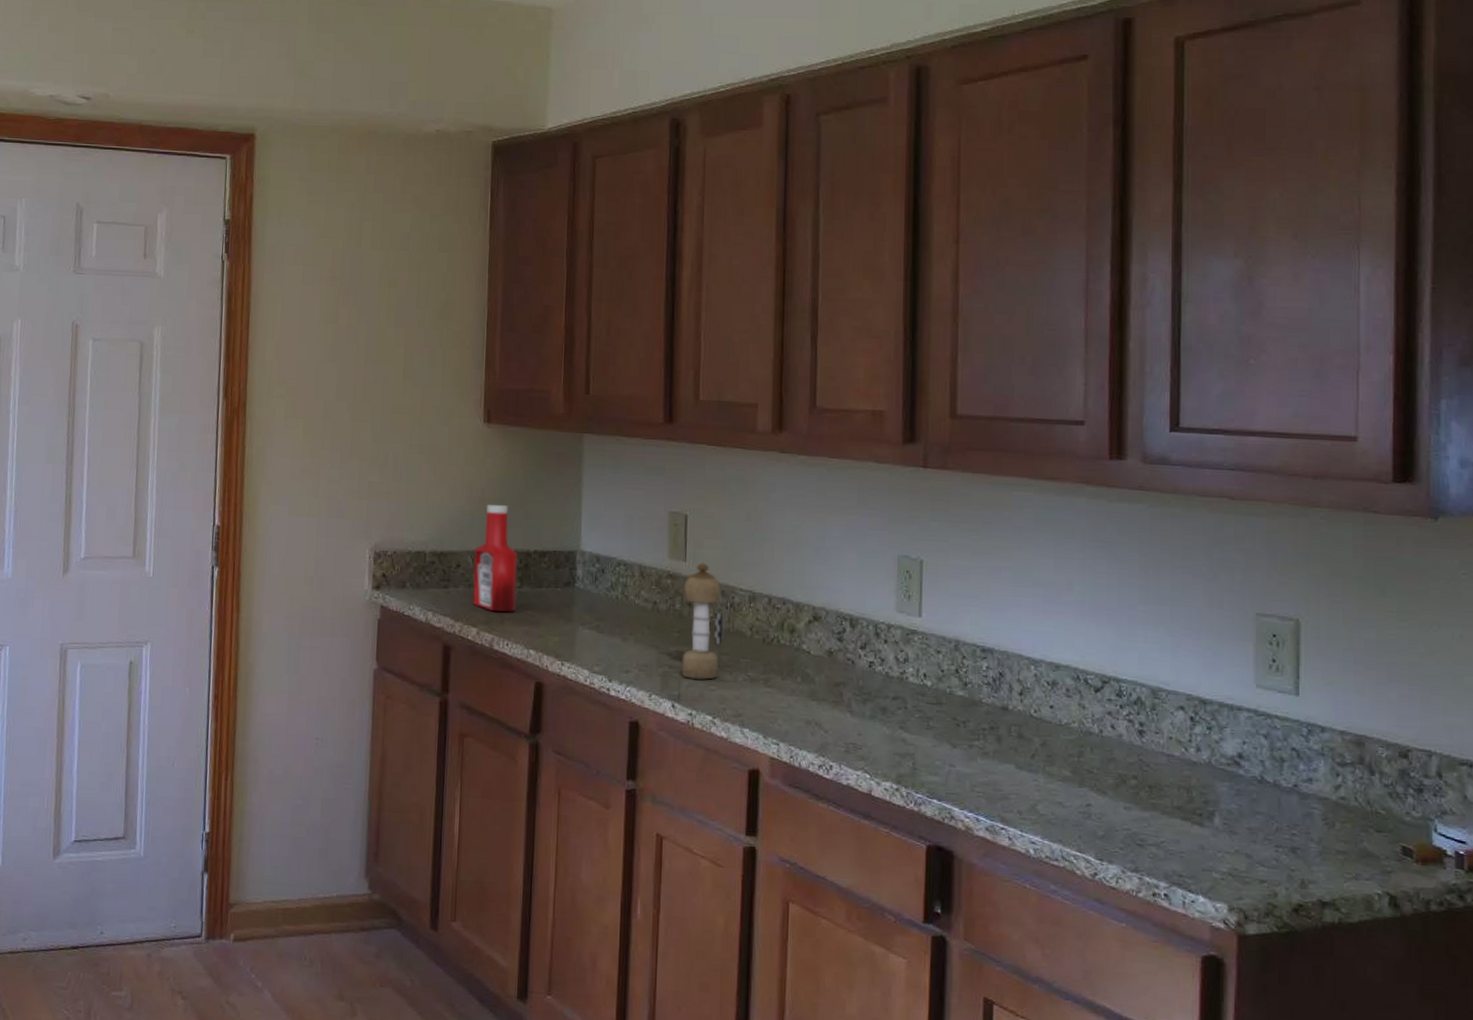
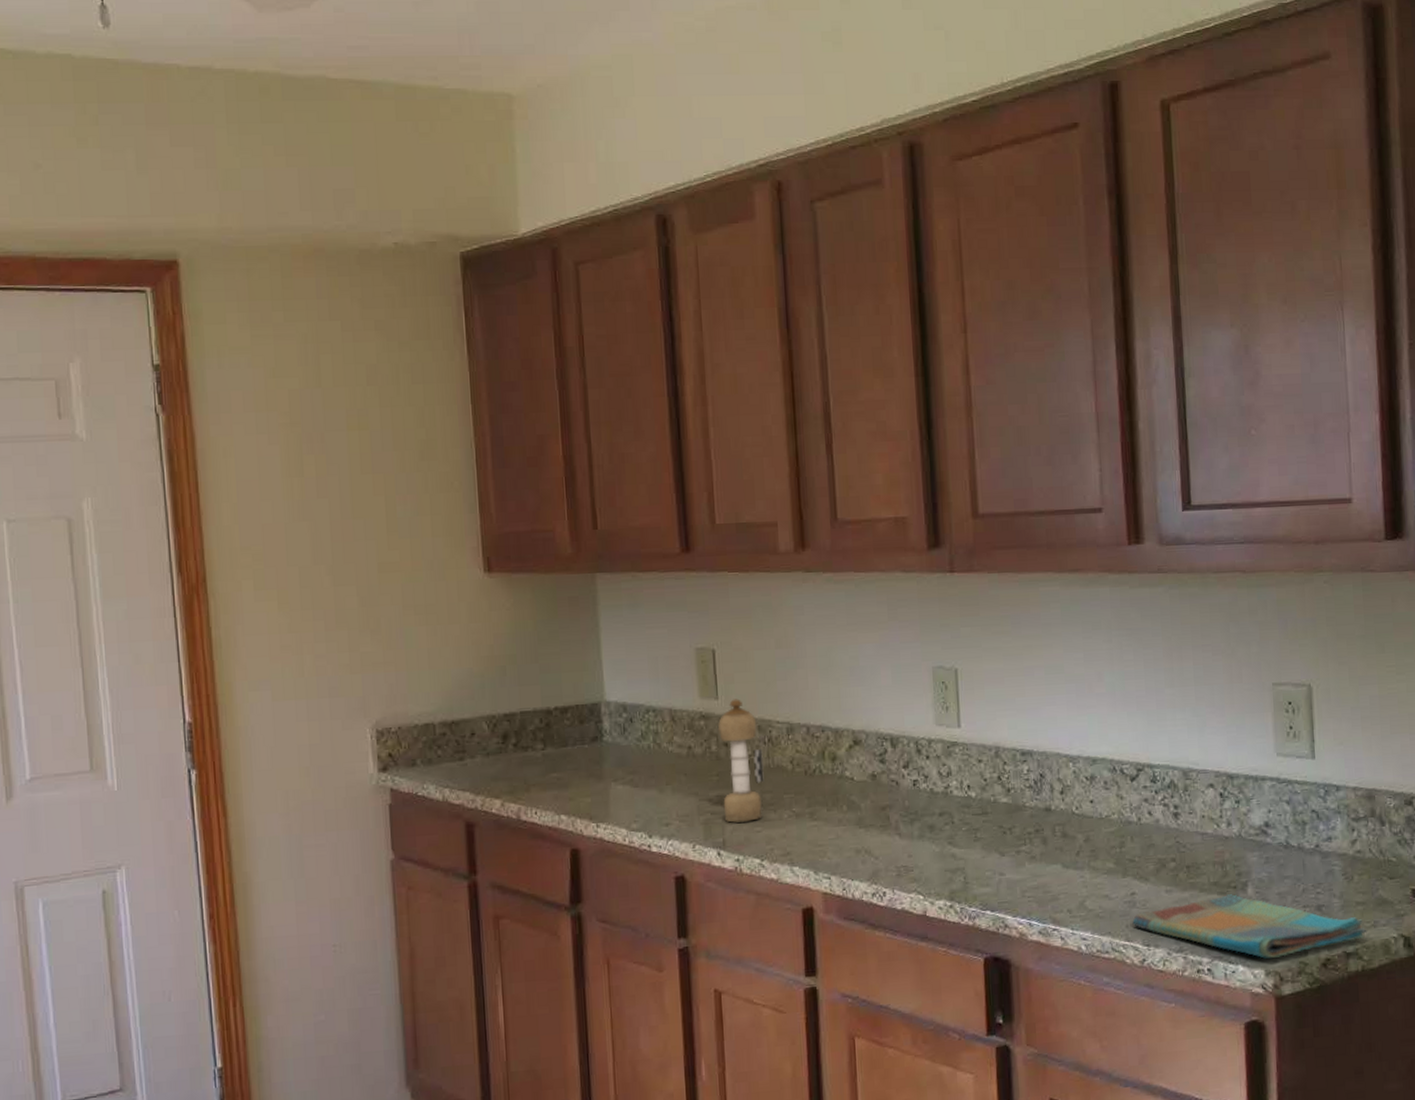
ketchup bottle: present [473,504,518,613] -> none [489,660,541,780]
dish towel: none [1084,821,1347,895] -> present [1131,894,1367,959]

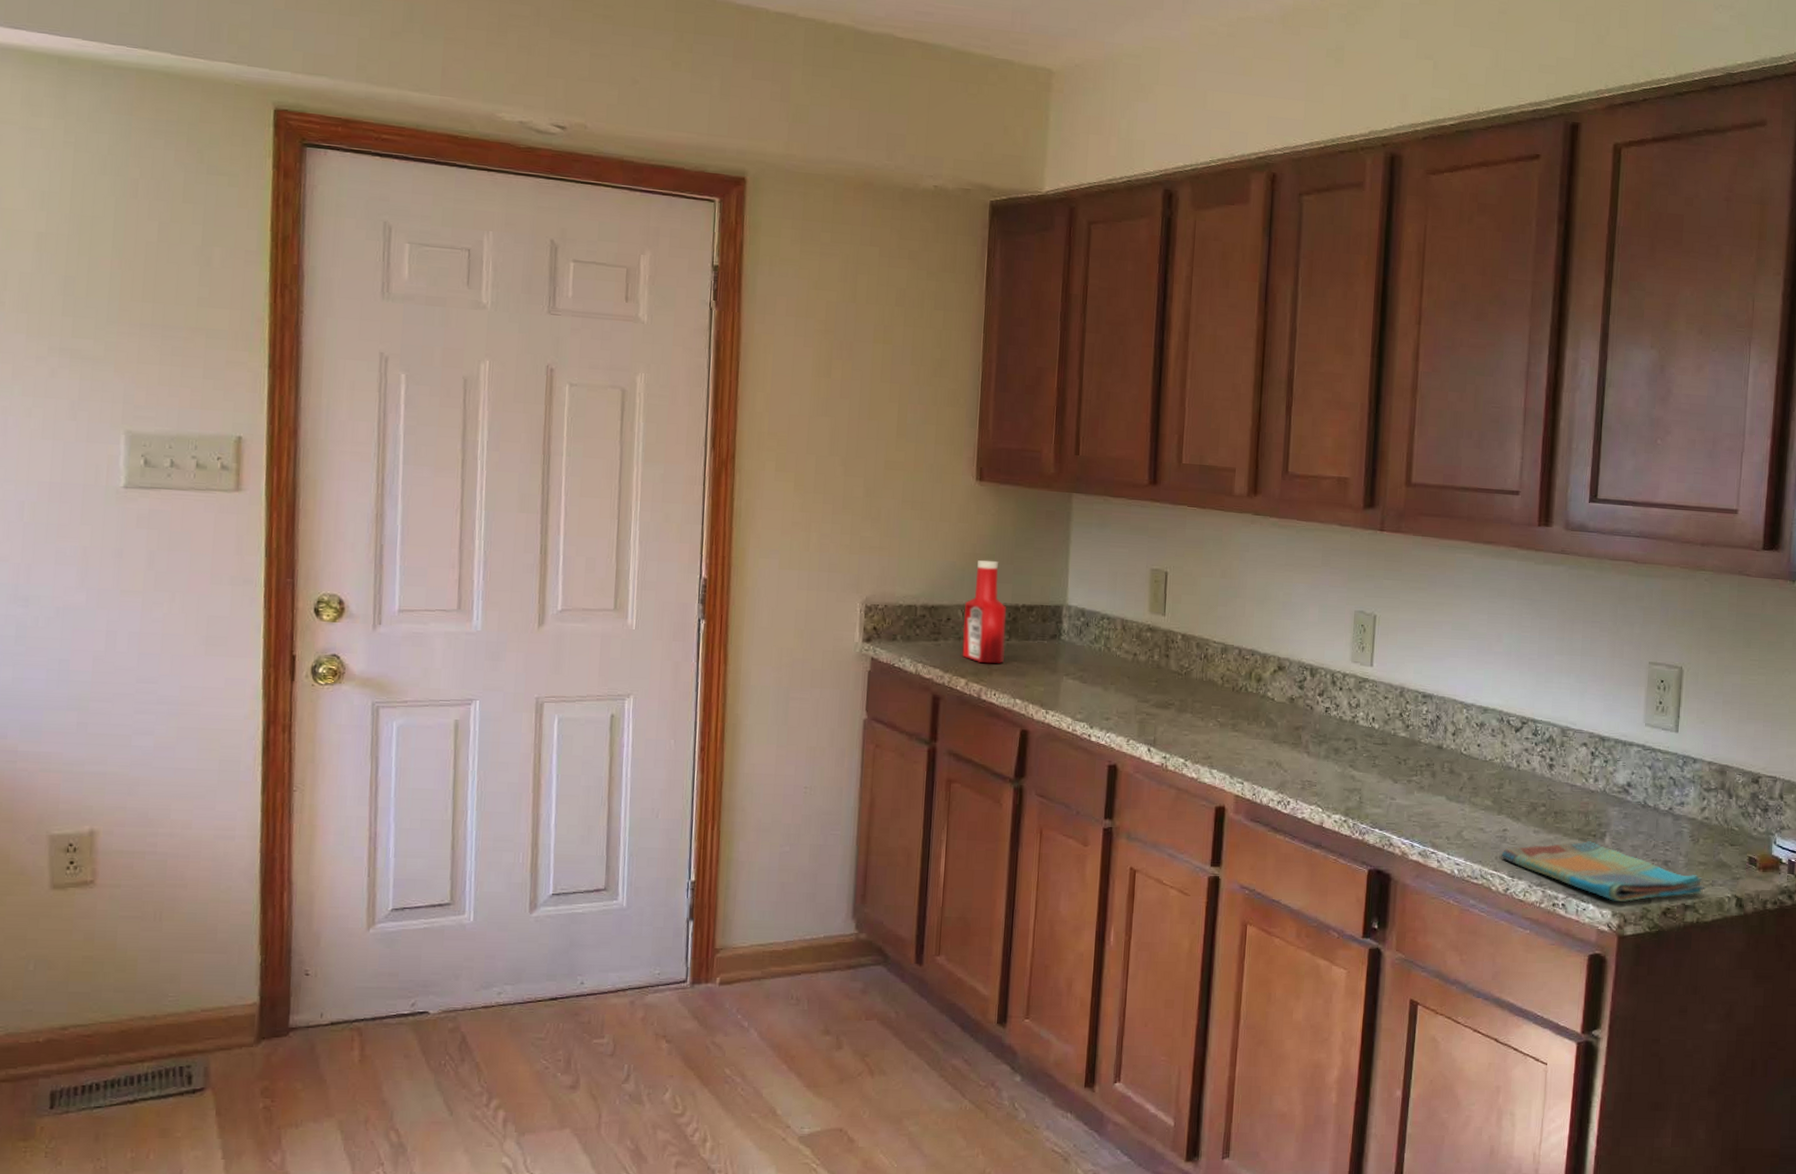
ketchup bottle: none [489,660,541,780] -> present [962,559,1007,664]
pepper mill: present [717,699,764,823] -> none [1157,617,1198,725]

